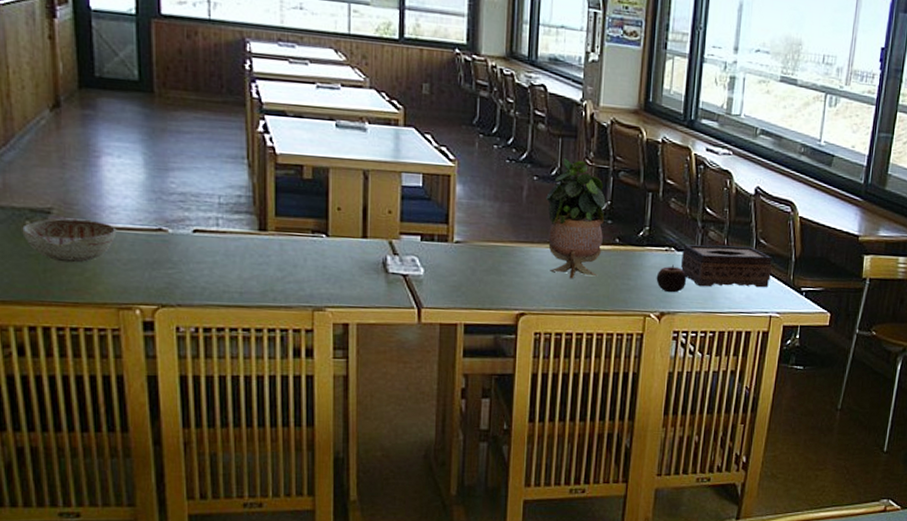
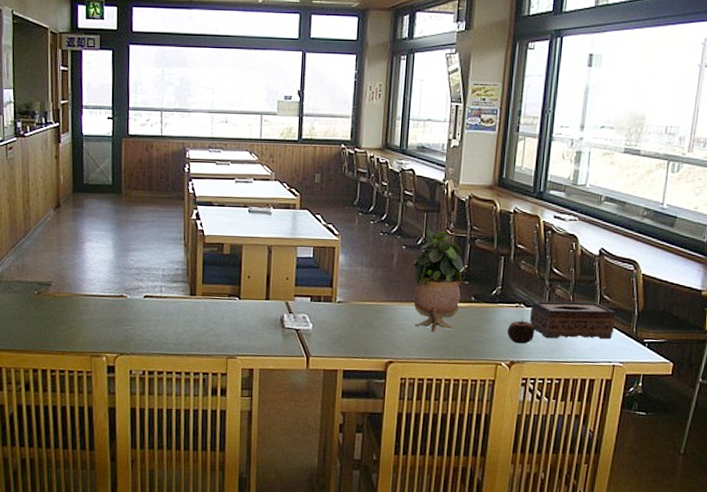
decorative bowl: present [22,217,117,263] -> none [32,288,93,322]

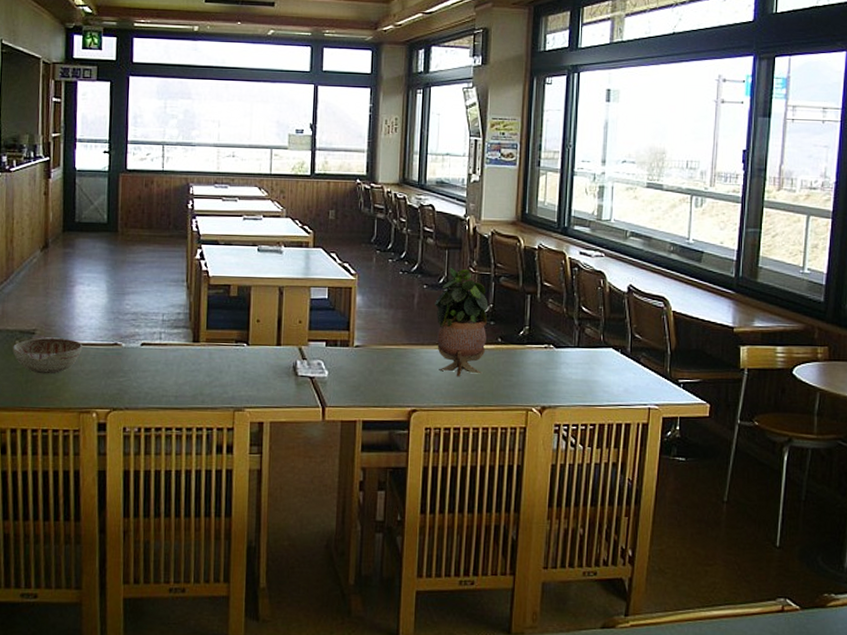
decorative bowl: none [32,288,93,322] -> present [12,337,83,374]
apple: present [507,319,535,344] -> none [537,361,566,388]
tissue box: present [529,301,616,340] -> none [559,341,649,381]

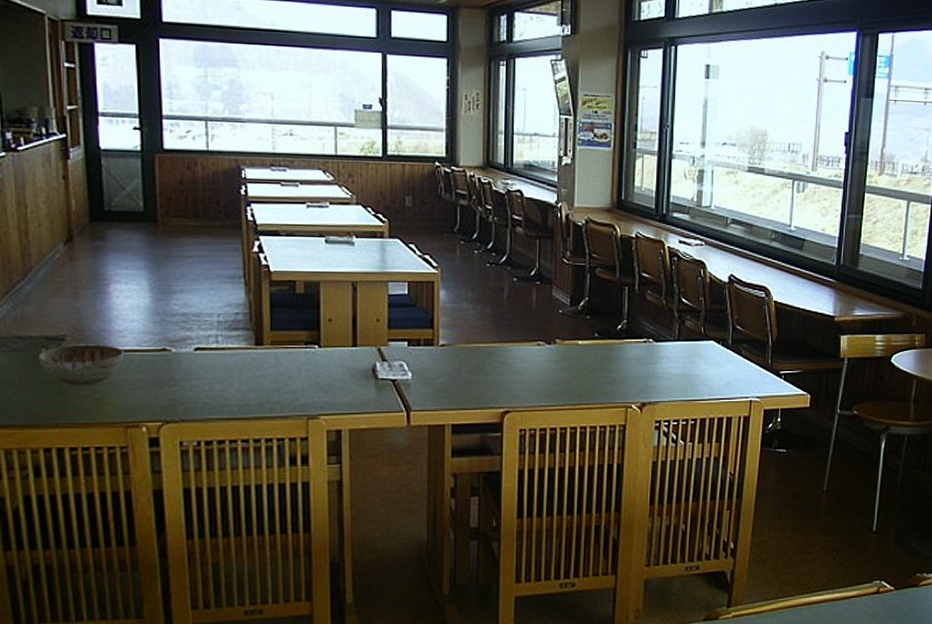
potted plant: present [435,268,489,377] -> none [526,259,584,375]

